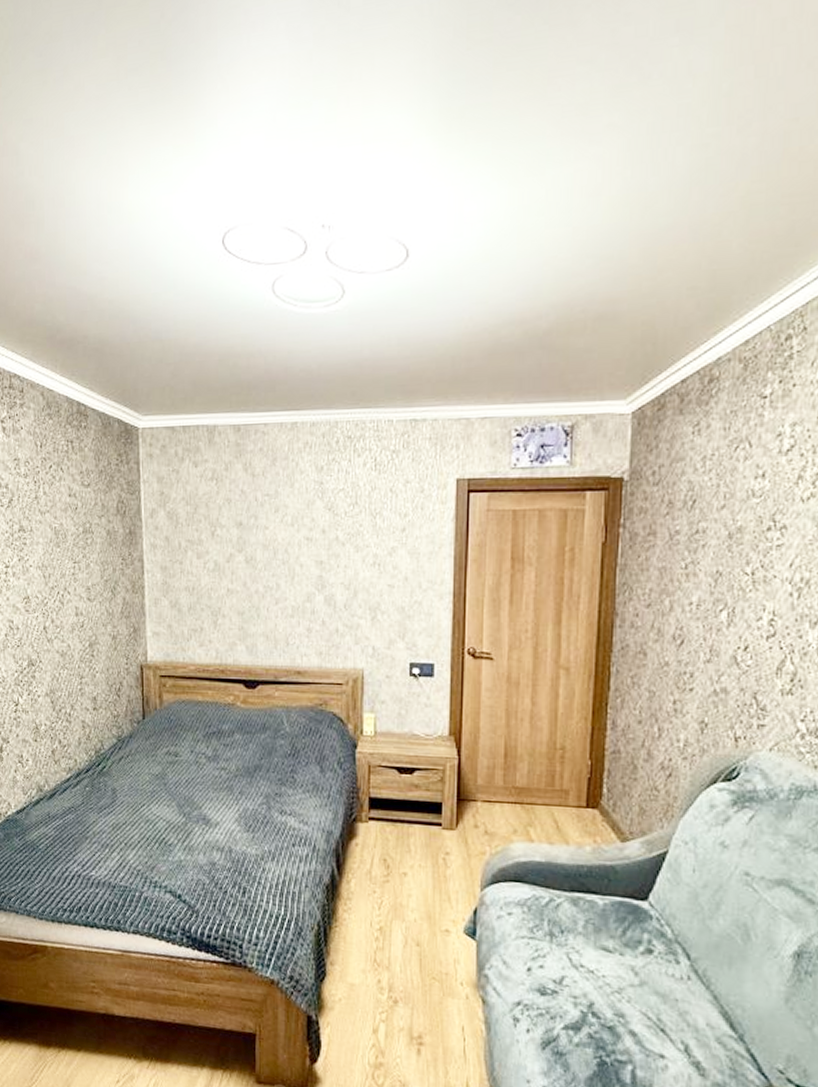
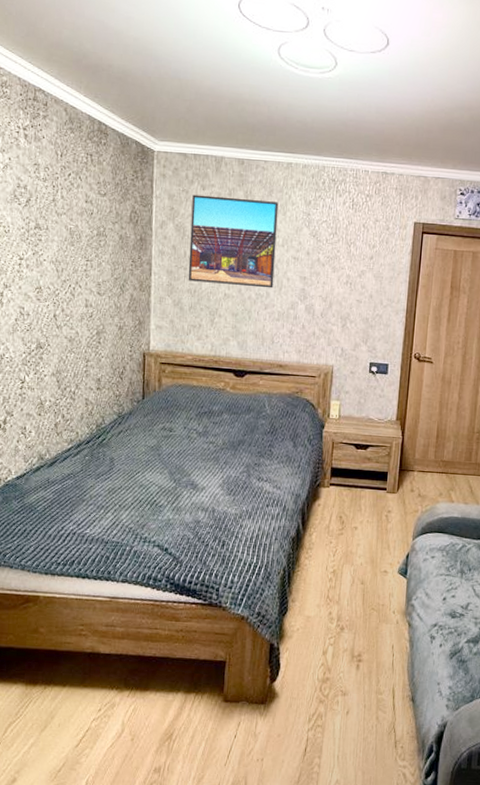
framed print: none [184,472,284,578] -> present [188,194,279,289]

